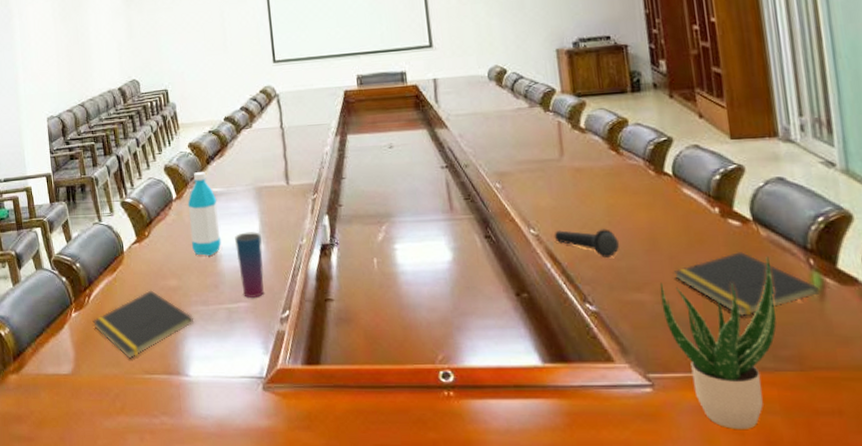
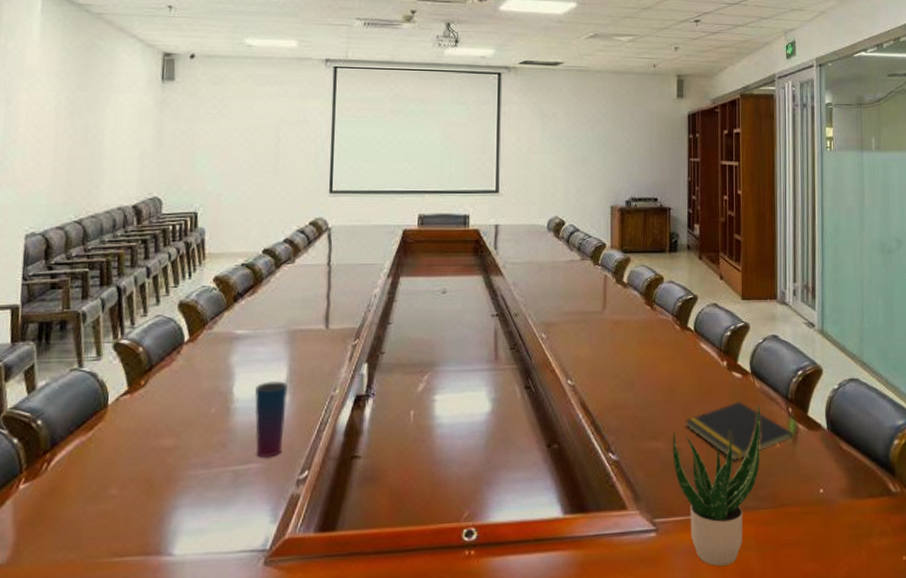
notepad: present [92,290,193,359] -> none [48,451,188,539]
water bottle: present [187,171,221,256] -> none [200,309,240,409]
microphone: present [554,229,620,257] -> none [588,380,644,408]

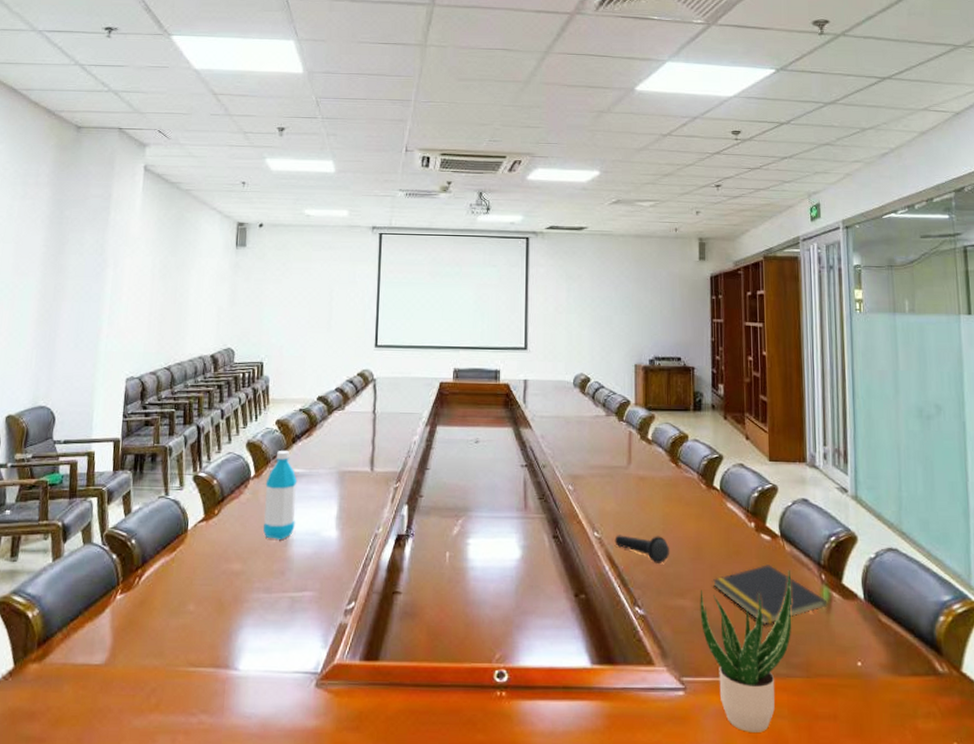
water bottle: none [200,309,240,409] -> present [263,450,298,539]
cup: present [254,381,287,457] -> none [309,517,337,587]
microphone: none [588,380,644,408] -> present [614,535,670,563]

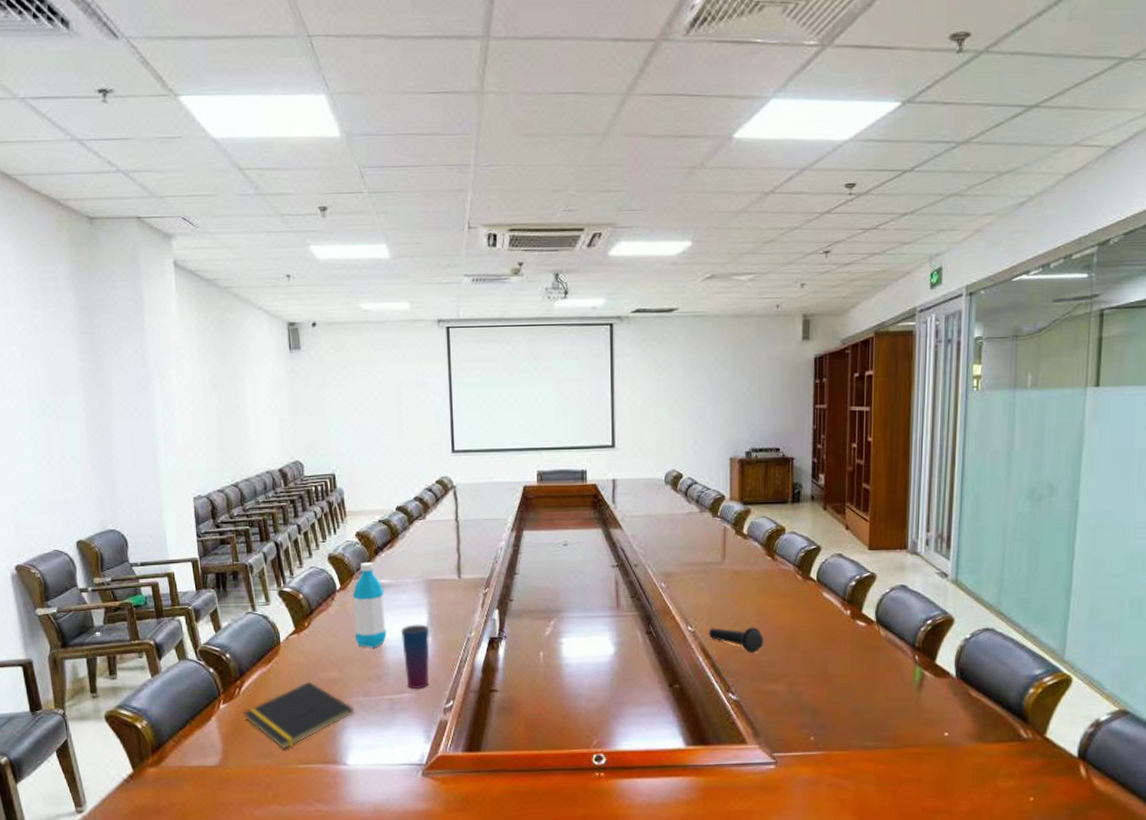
notepad: none [139,573,252,649] -> present [243,681,354,749]
cup: none [309,517,337,587] -> present [401,624,430,689]
potted plant: present [700,570,792,732] -> none [792,653,885,797]
notepad: present [713,564,828,624] -> none [806,649,919,703]

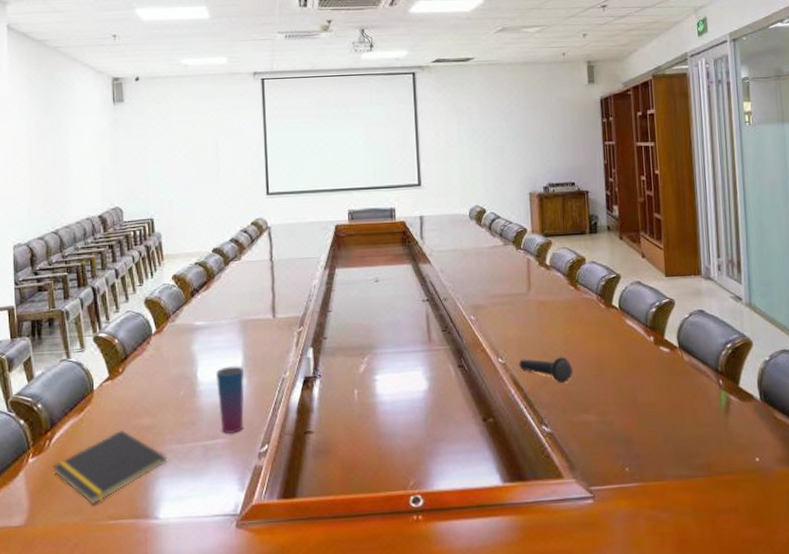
water bottle: present [352,561,387,647] -> none [168,304,201,392]

